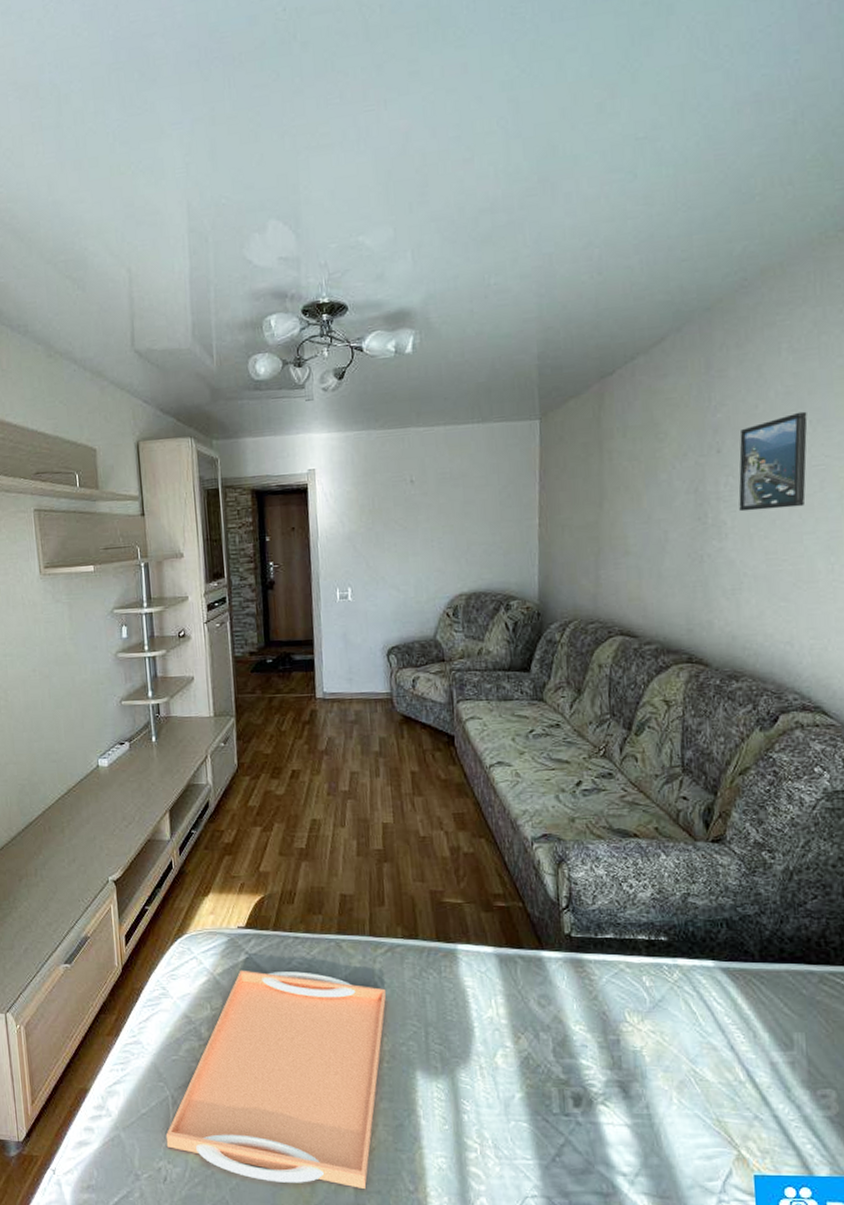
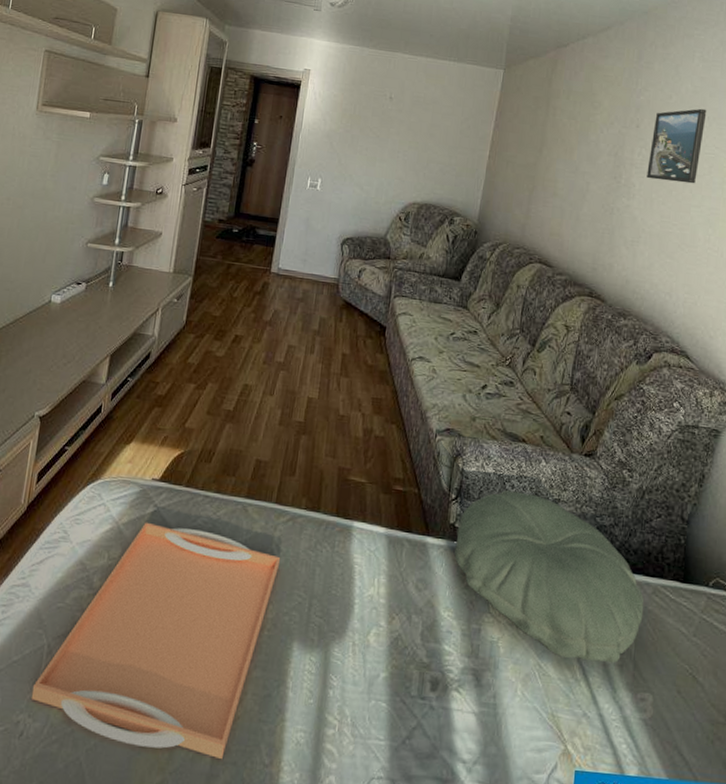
pillow: none [574,891,811,1061] -> present [454,490,645,664]

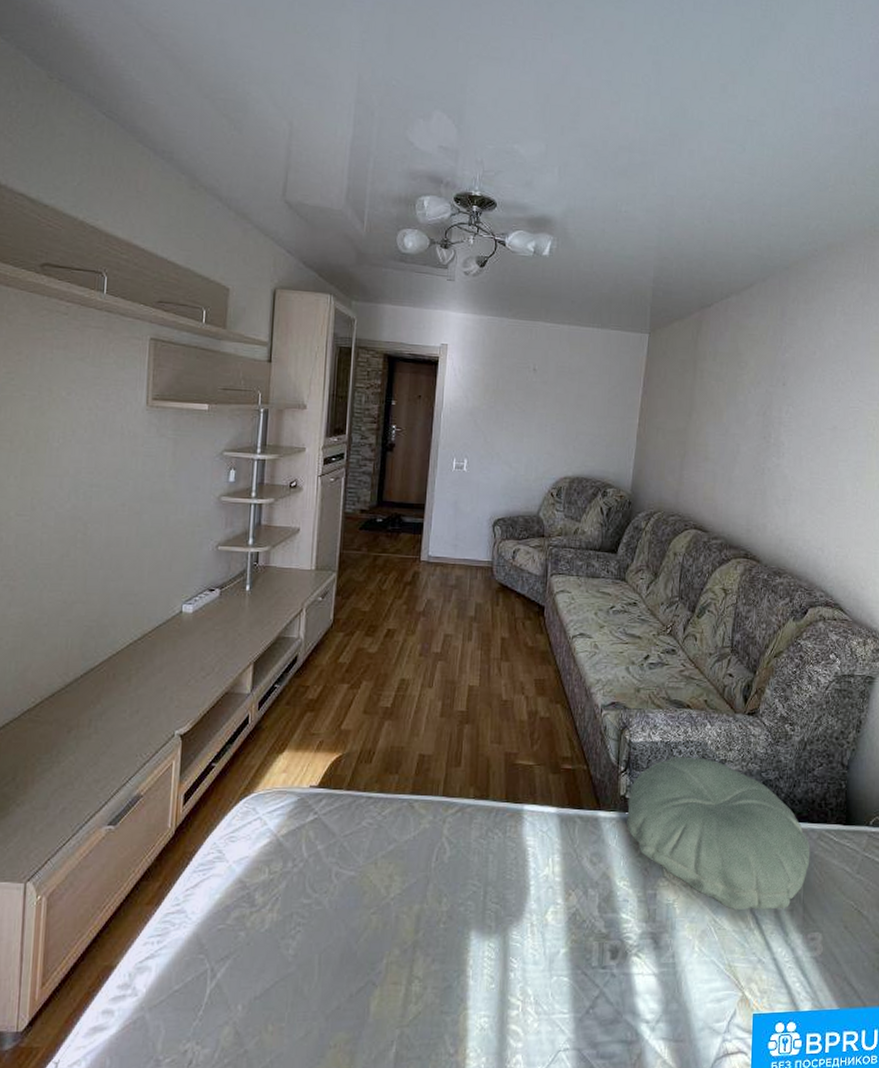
serving tray: present [31,522,281,759] -> none [197,831,452,1056]
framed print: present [647,108,707,184] -> none [795,362,850,439]

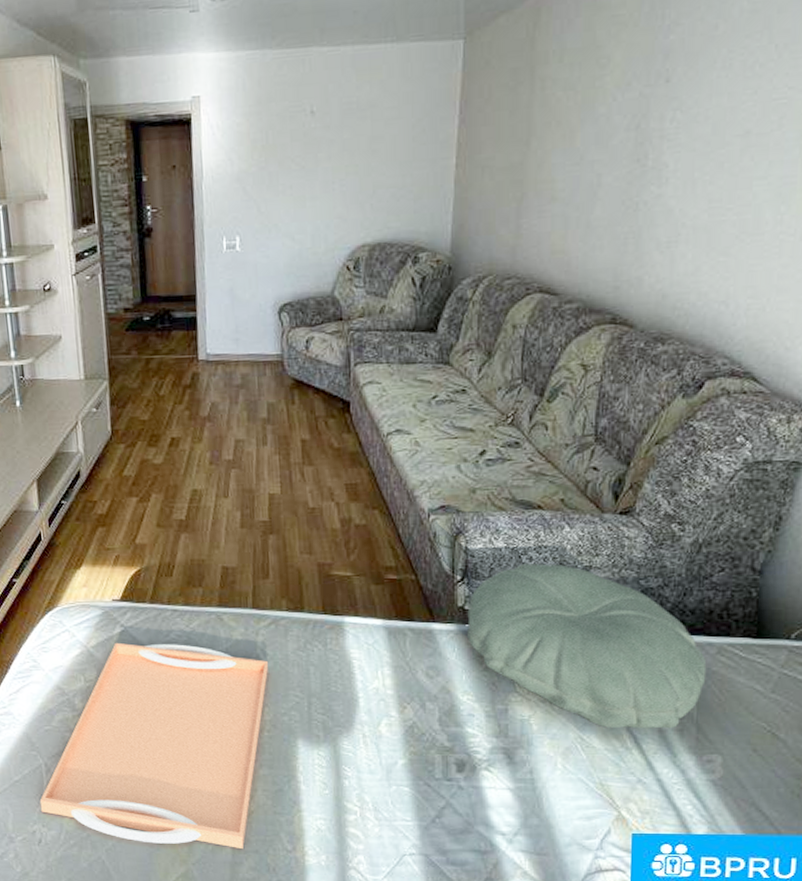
serving tray: none [197,831,452,1056] -> present [39,642,269,848]

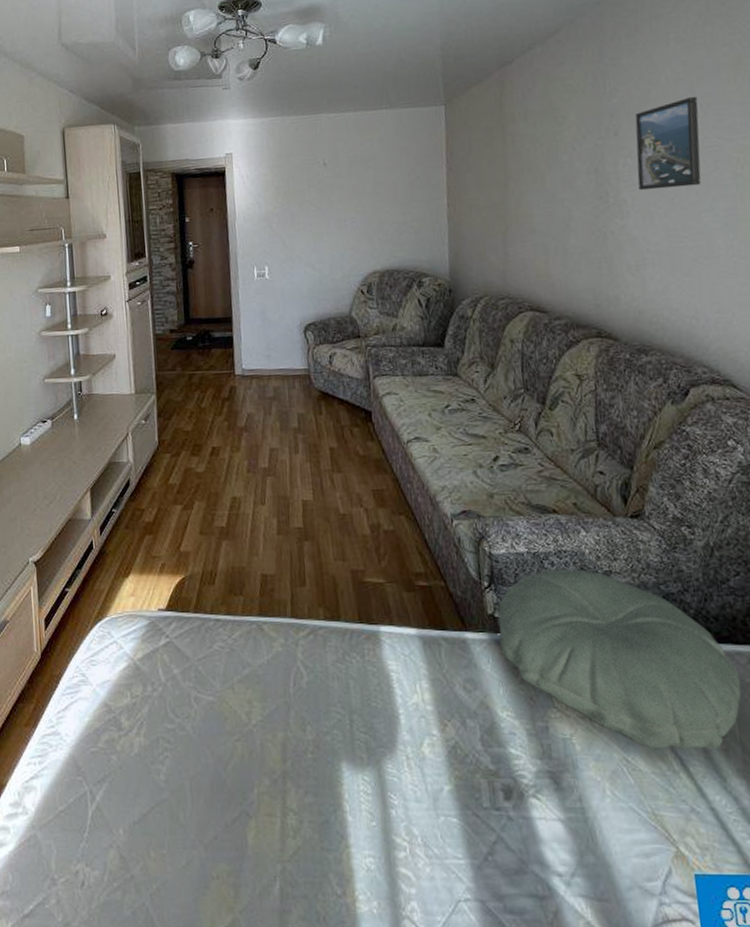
serving tray: present [39,642,269,848] -> none [83,654,309,893]
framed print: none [685,33,774,153] -> present [635,96,701,191]

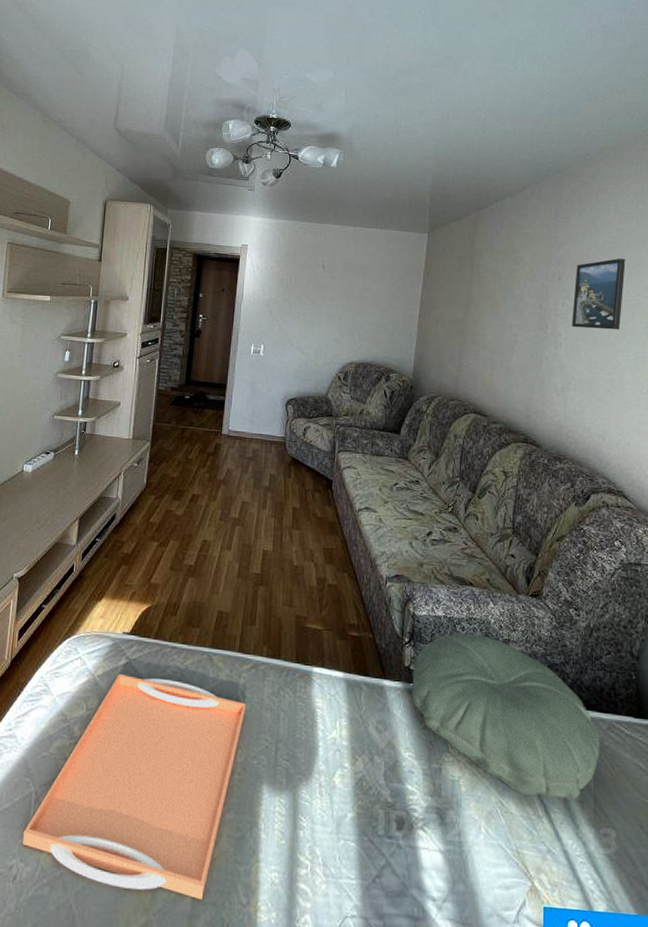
serving tray: none [83,654,309,893] -> present [22,673,247,899]

